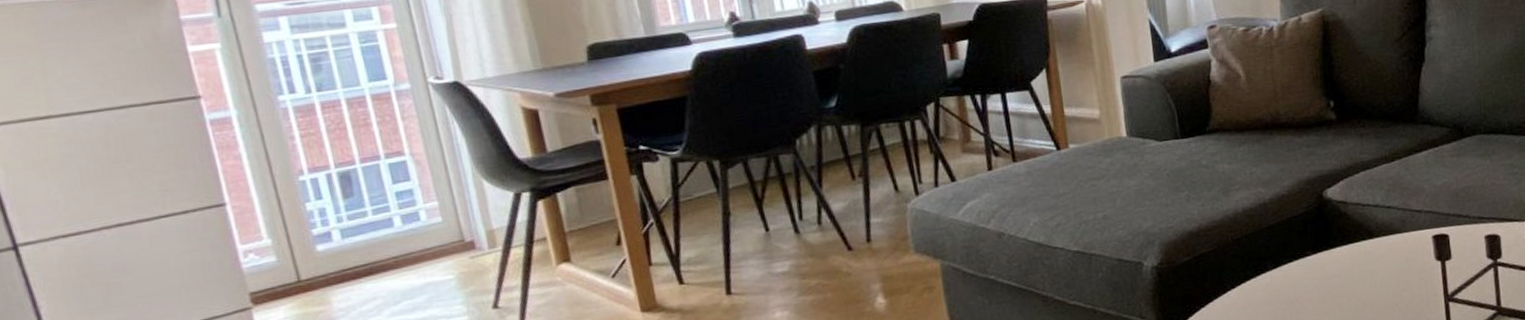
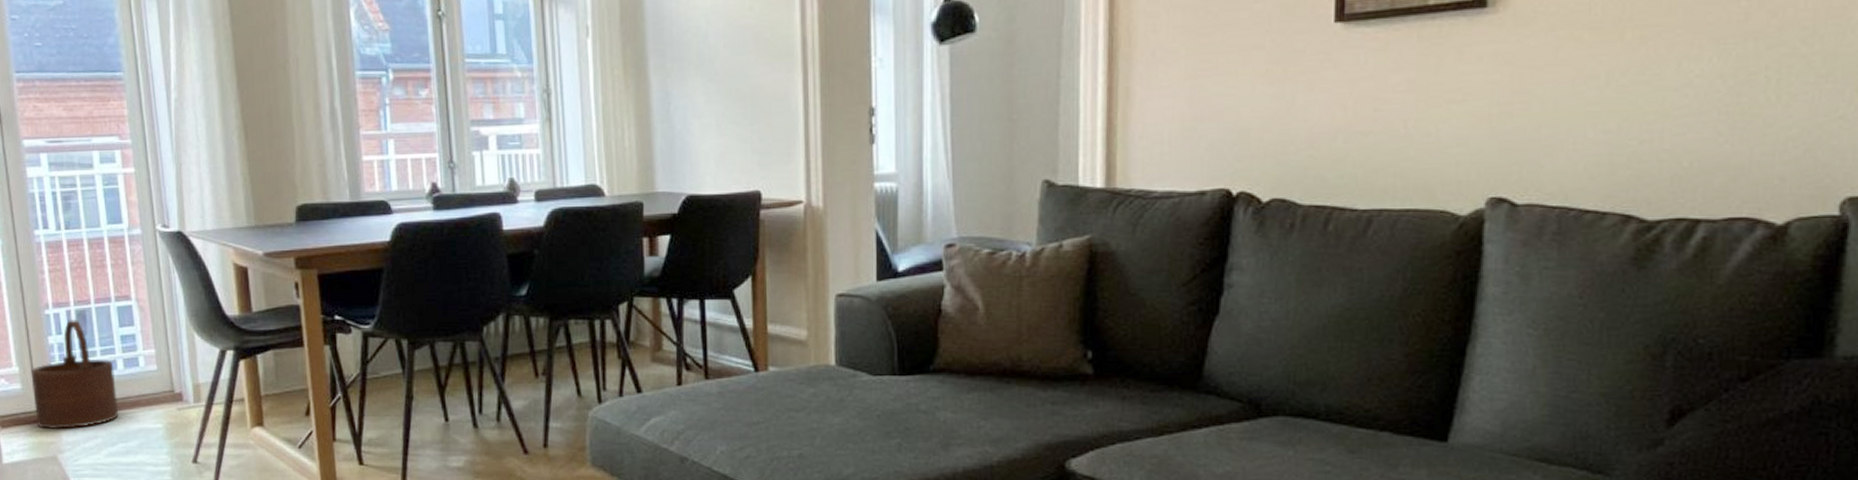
wooden bucket: none [287,181,401,299] -> present [31,318,119,430]

